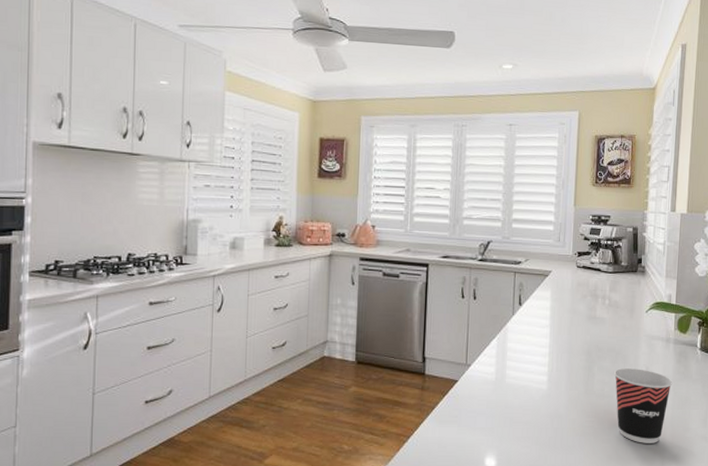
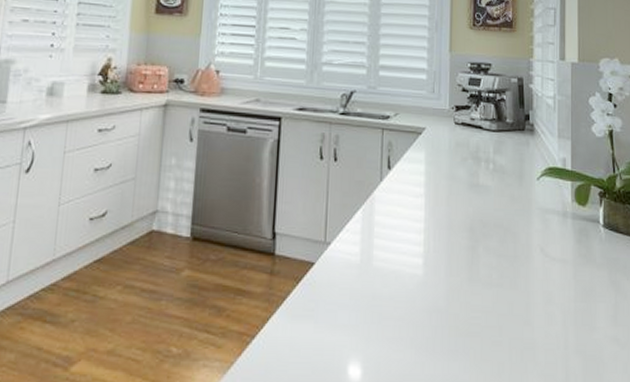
cup: present [613,368,673,443] -> none [502,249,573,347]

